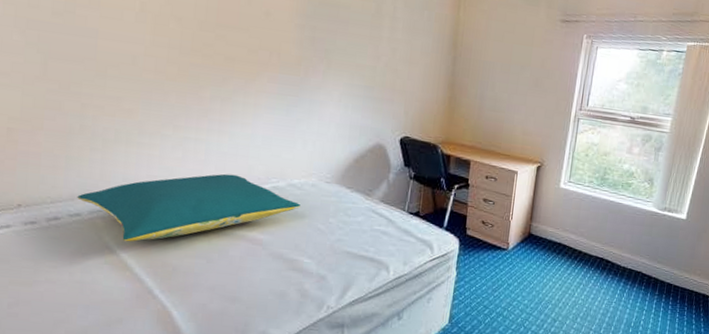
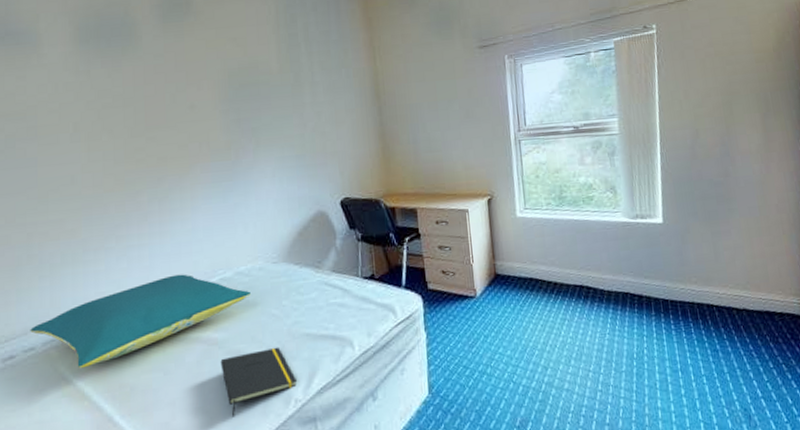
notepad: none [262,257,333,311] -> present [220,347,298,418]

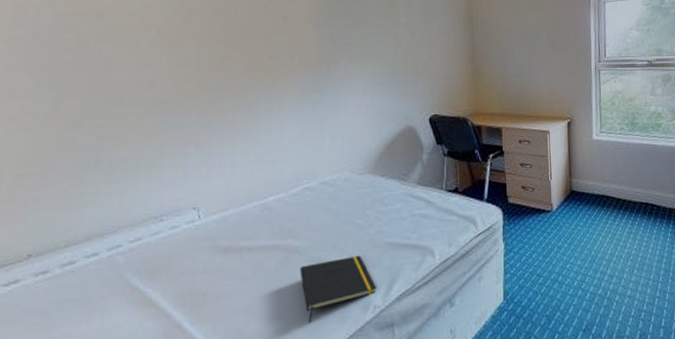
pillow: present [30,274,252,369] -> none [94,182,336,275]

